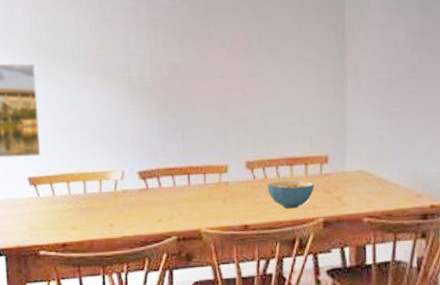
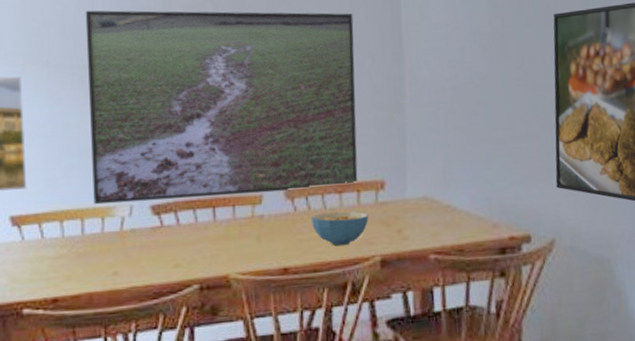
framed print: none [84,9,306,170] -> present [85,10,358,205]

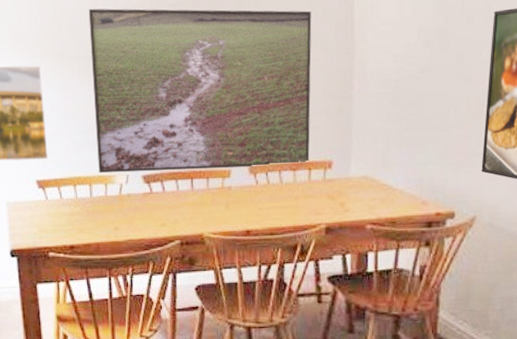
cereal bowl: present [311,211,369,246] -> none [270,186,318,215]

